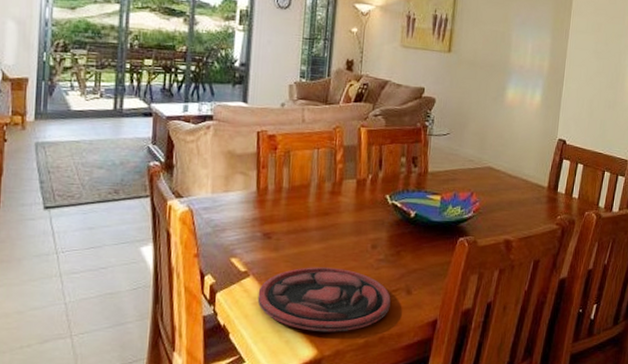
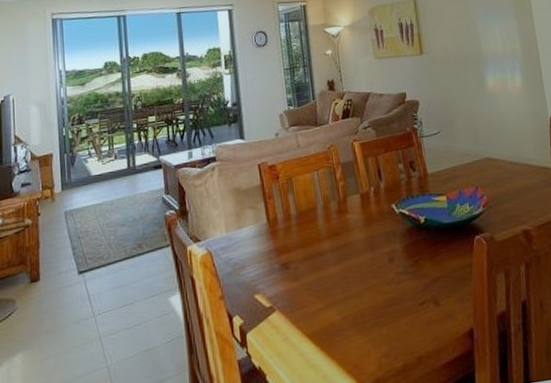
plate: present [257,267,391,332] -> none [286,288,421,361]

